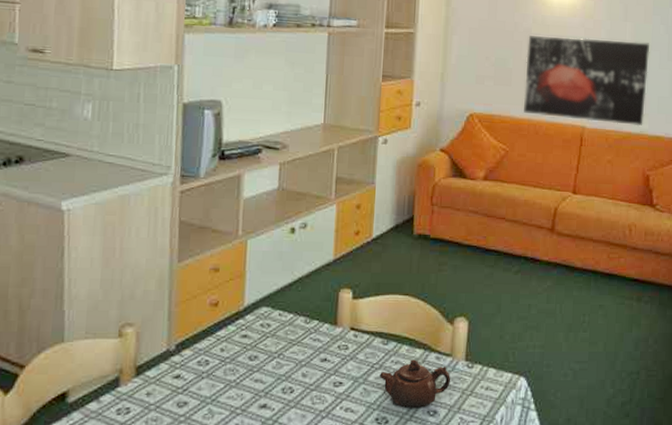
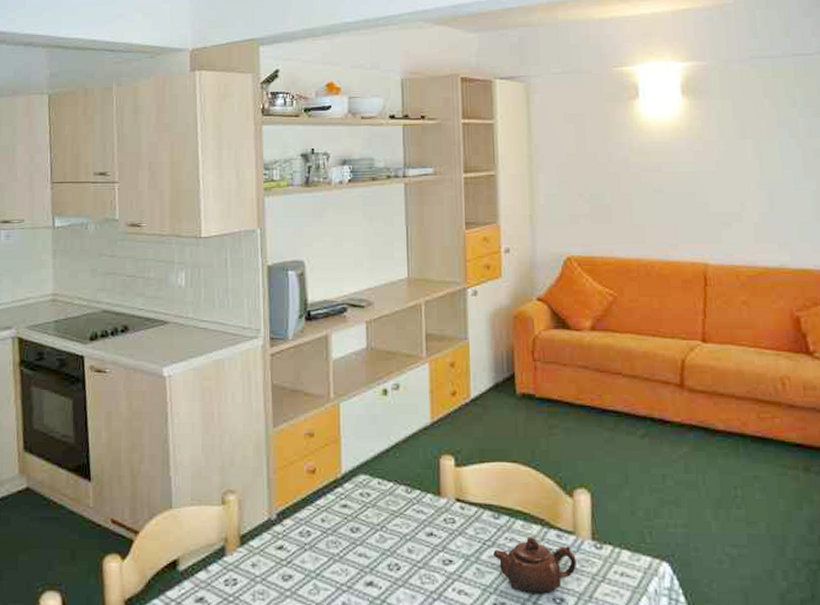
wall art: present [524,36,650,126] -> none [626,161,783,259]

